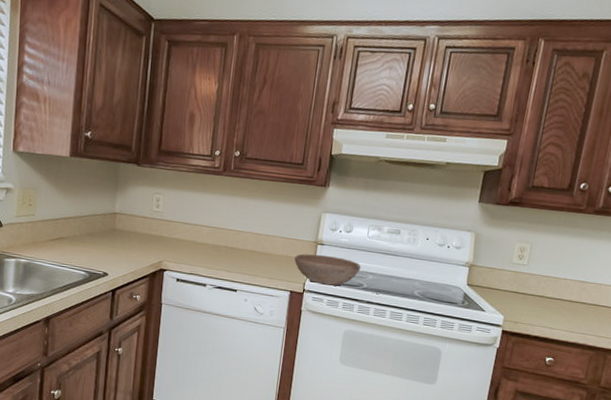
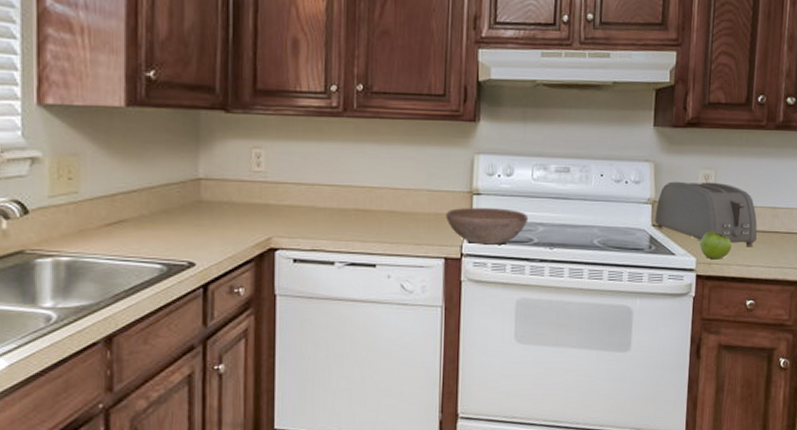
toaster: none [470,250,566,313] -> present [655,181,757,247]
fruit: none [508,294,539,320] -> present [700,230,732,260]

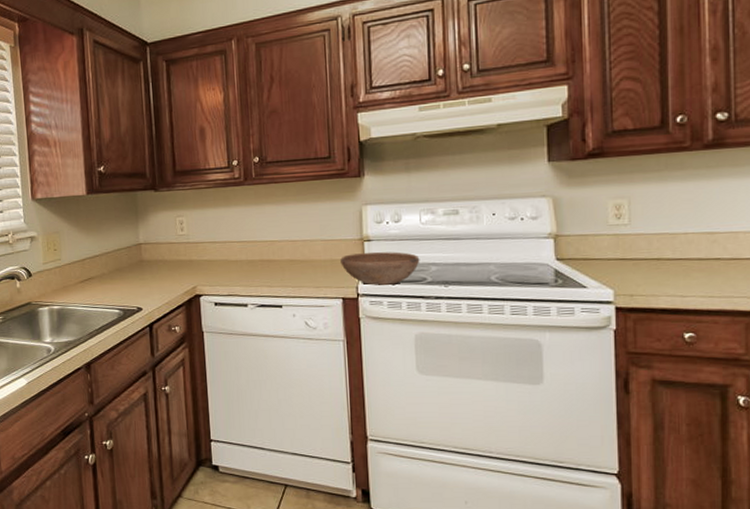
toaster: present [655,181,757,247] -> none [559,211,690,277]
fruit: present [700,230,732,260] -> none [617,261,659,291]

